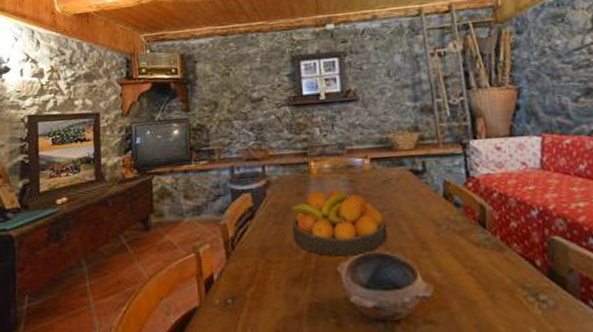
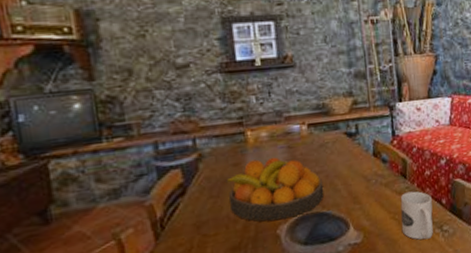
mug: none [478,244,526,308] -> present [400,191,434,240]

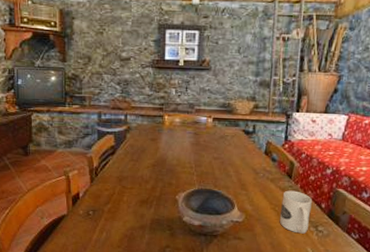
fruit bowl: present [224,157,324,222] -> none [143,138,218,189]

